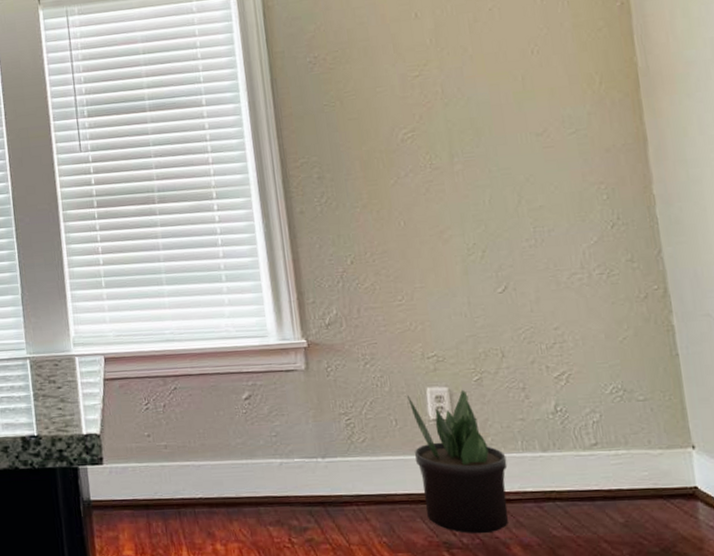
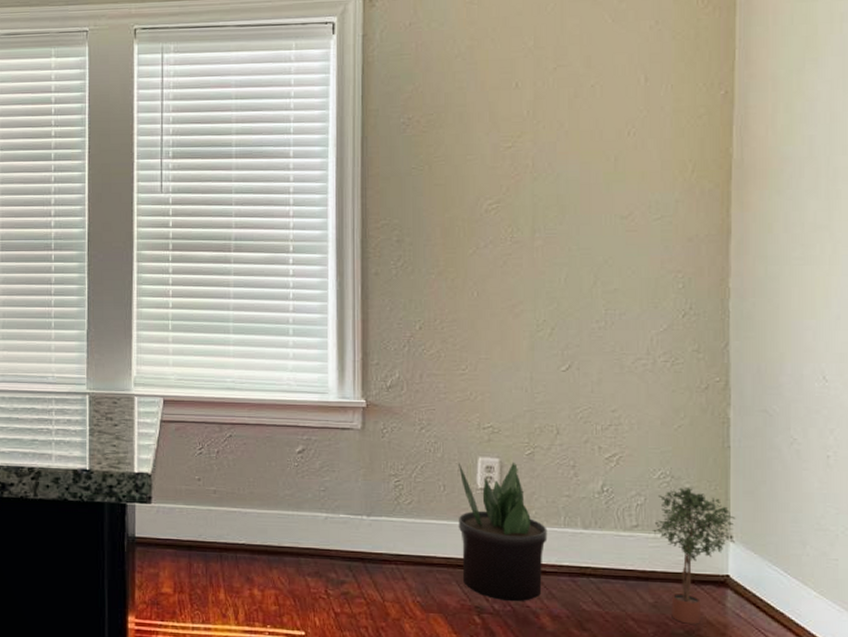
potted tree: none [612,400,698,541] -> present [653,488,736,624]

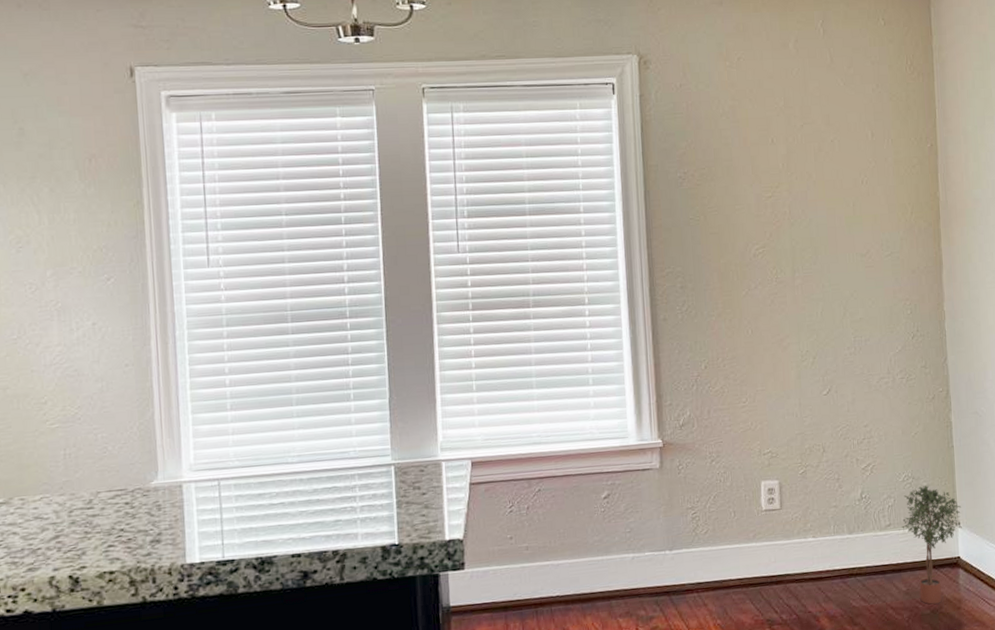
planter: present [459,463,548,602] -> none [745,483,822,610]

